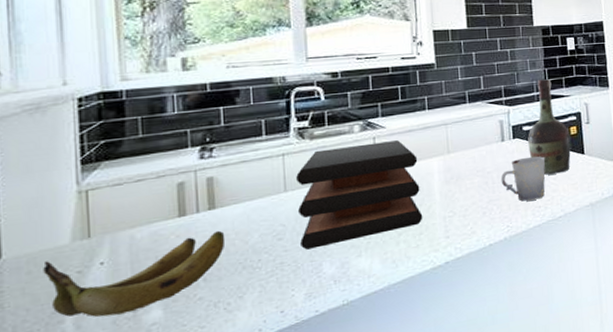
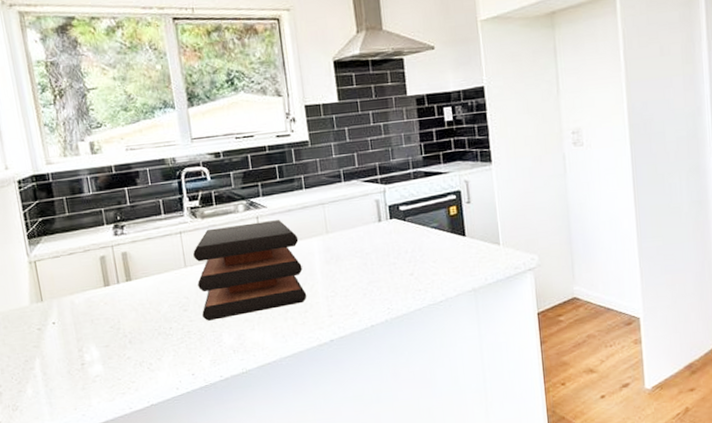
banana: present [43,230,226,317] -> none [14,300,143,367]
cup: present [500,156,546,202] -> none [379,238,425,284]
cognac bottle: present [527,79,571,175] -> none [405,155,451,258]

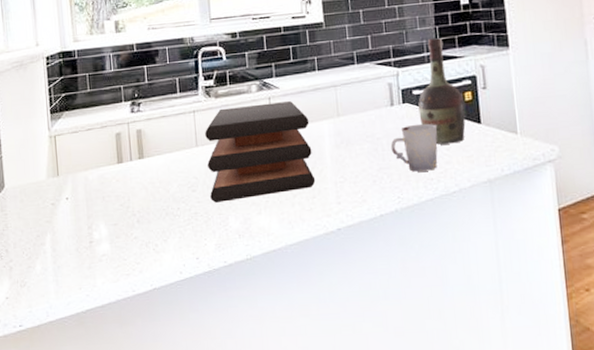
cup: none [379,238,425,284] -> present [390,123,438,172]
cognac bottle: none [405,155,451,258] -> present [418,38,466,145]

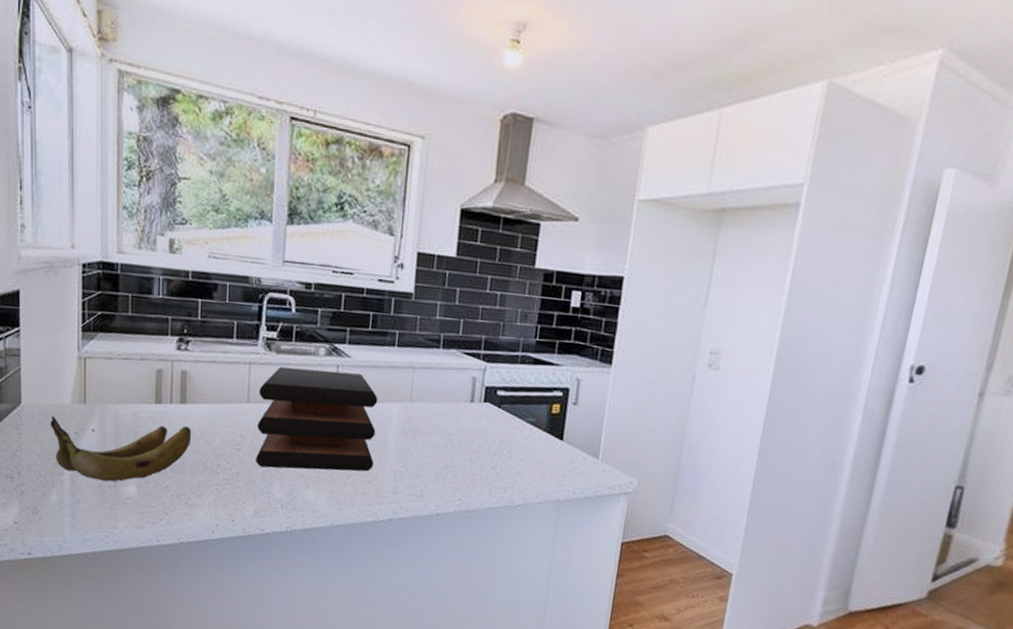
banana: none [30,178,152,244] -> present [50,416,192,482]
cup: present [390,123,438,172] -> none [461,427,516,479]
cognac bottle: present [418,38,466,145] -> none [498,338,551,456]

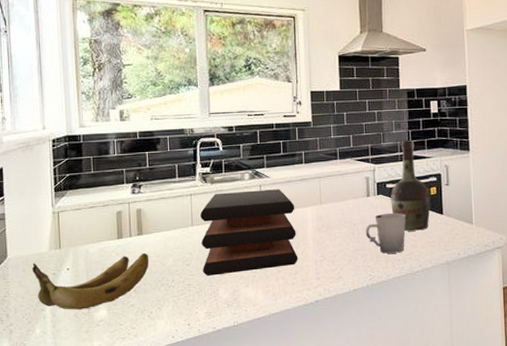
cup: none [461,427,516,479] -> present [365,212,406,254]
cognac bottle: none [498,338,551,456] -> present [390,140,431,231]

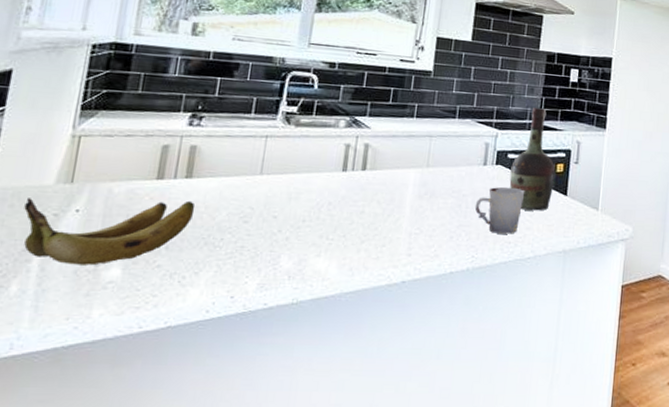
cutting board: present [200,189,298,276] -> none [264,138,396,239]

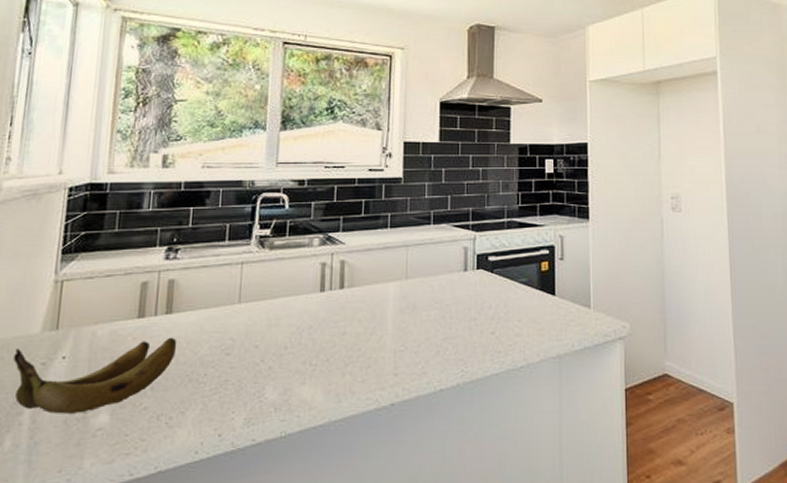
cup: present [474,186,525,234] -> none [459,292,511,343]
cognac bottle: present [509,108,556,211] -> none [493,205,541,315]

